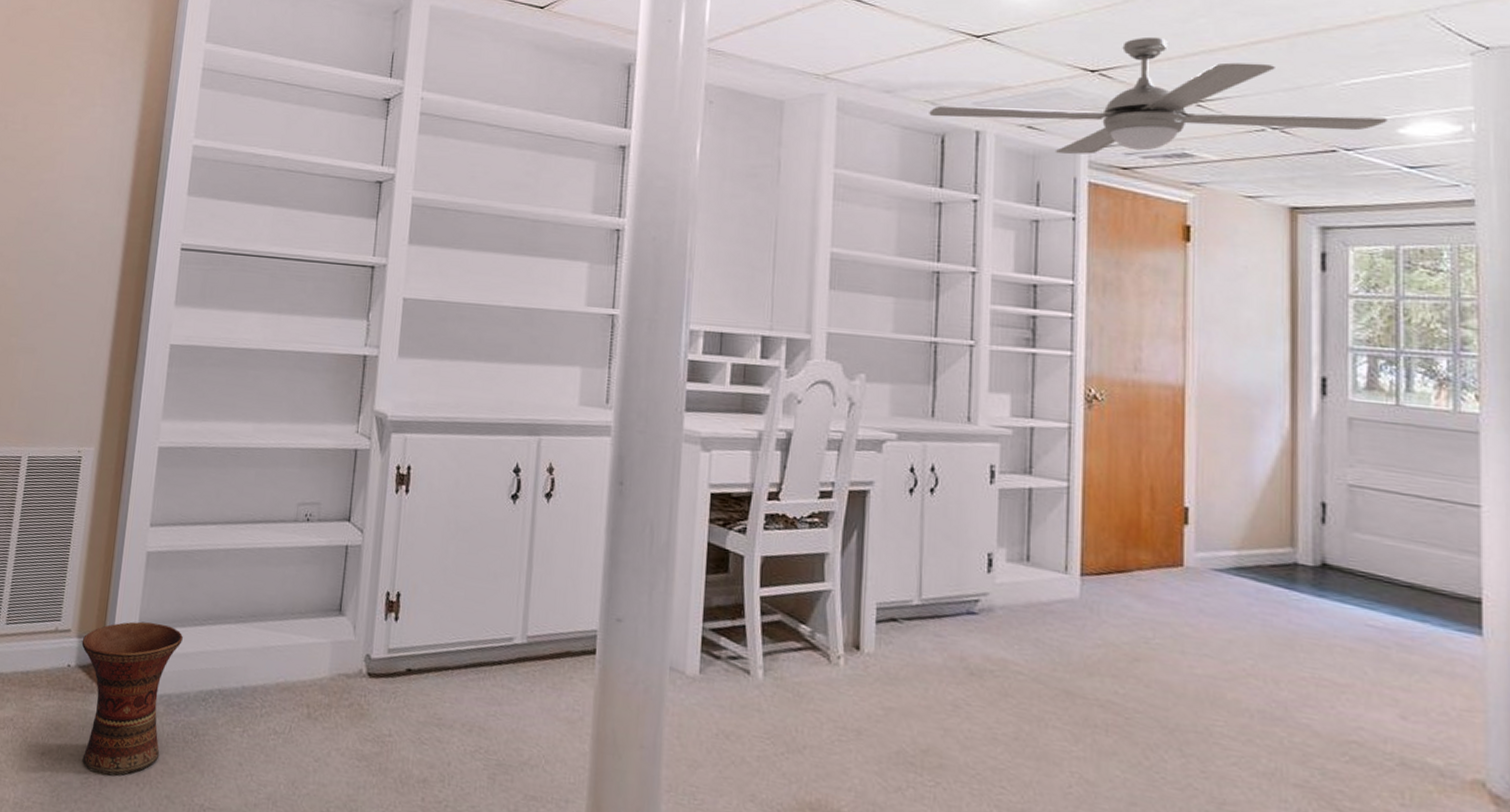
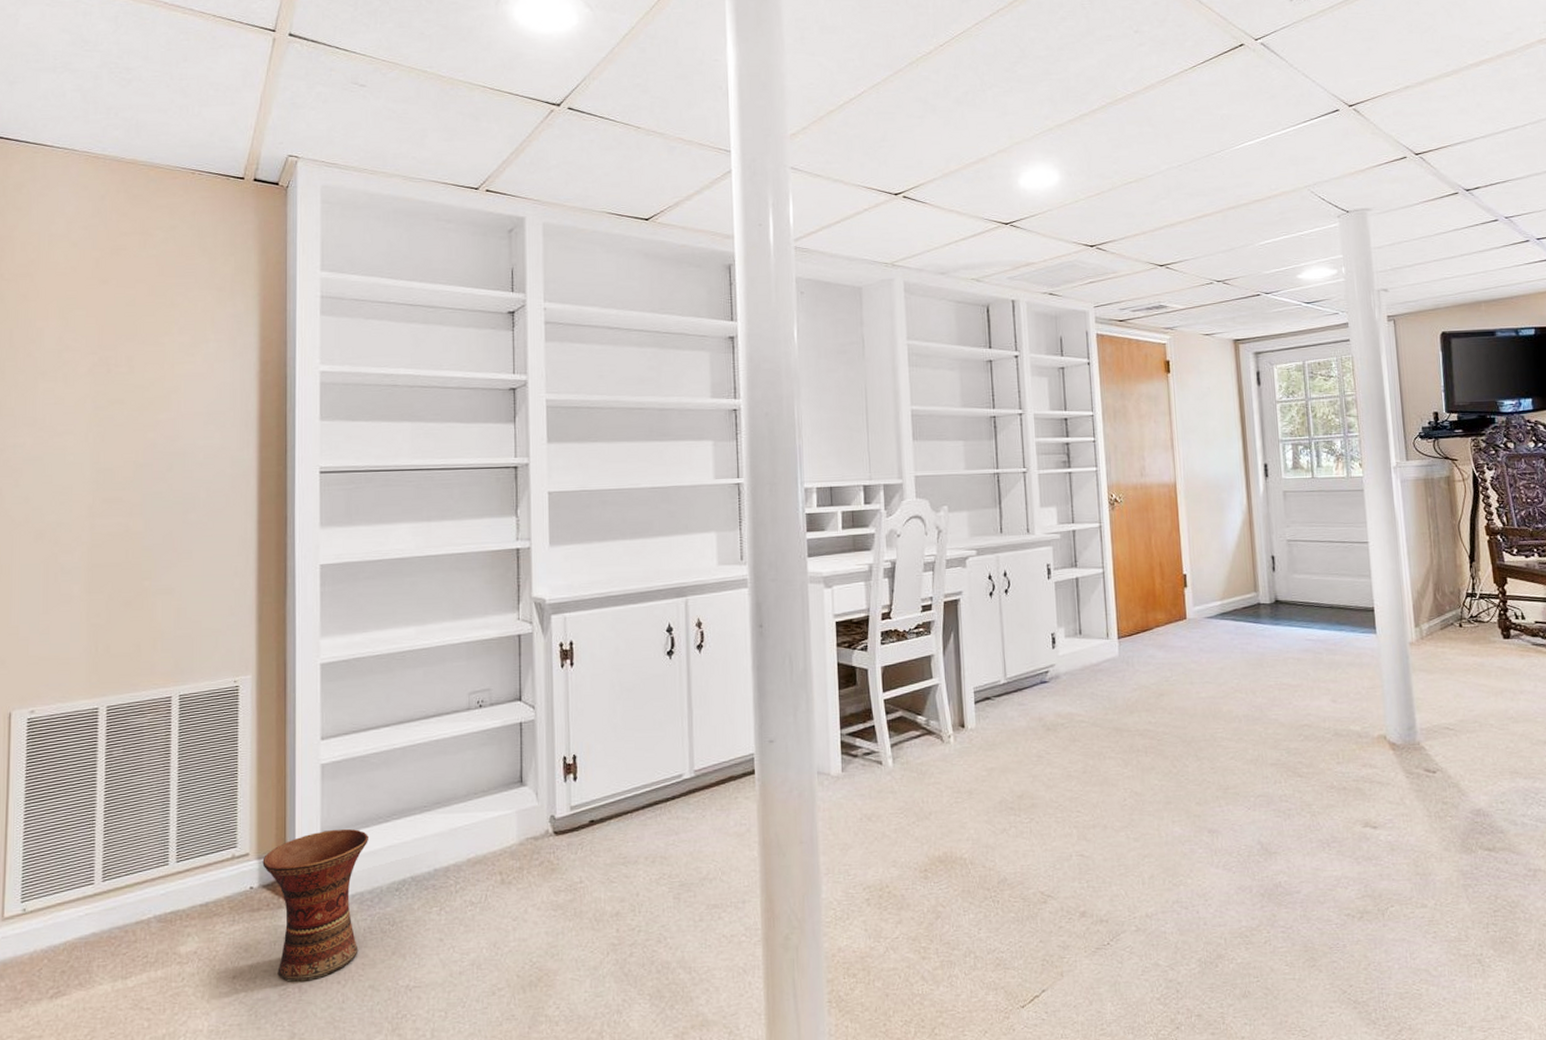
electric fan: present [929,36,1387,154] -> none [975,216,1290,313]

